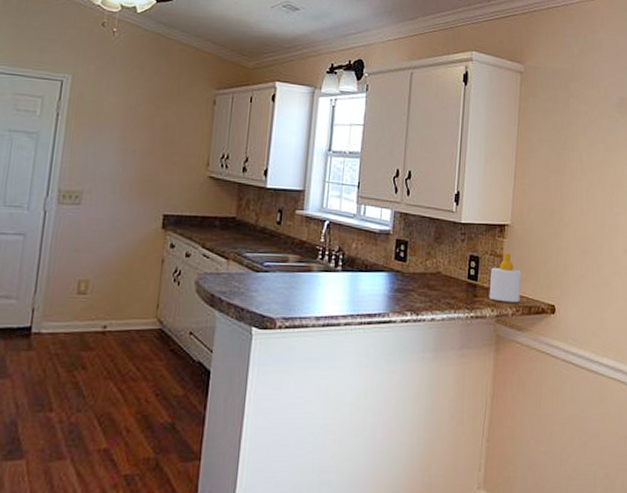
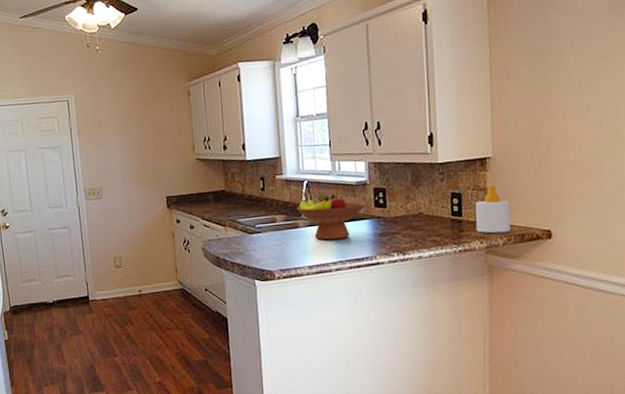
fruit bowl: none [312,239,386,290] -> present [296,194,366,240]

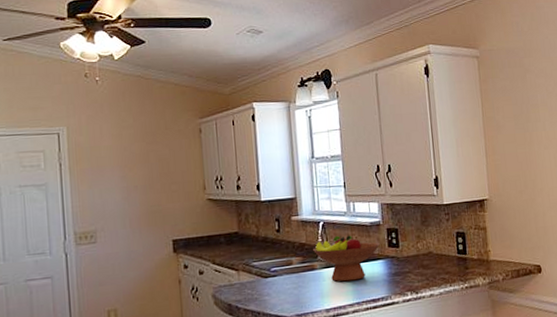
soap bottle: present [475,185,511,234] -> none [477,224,508,270]

